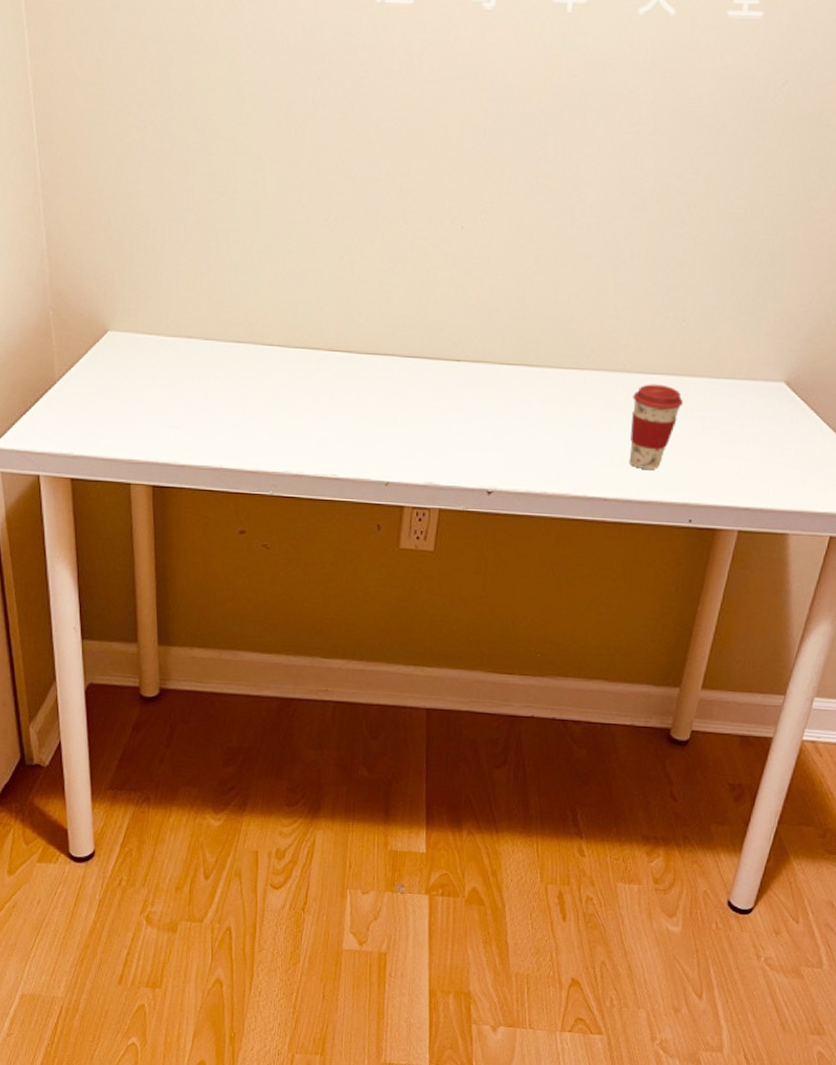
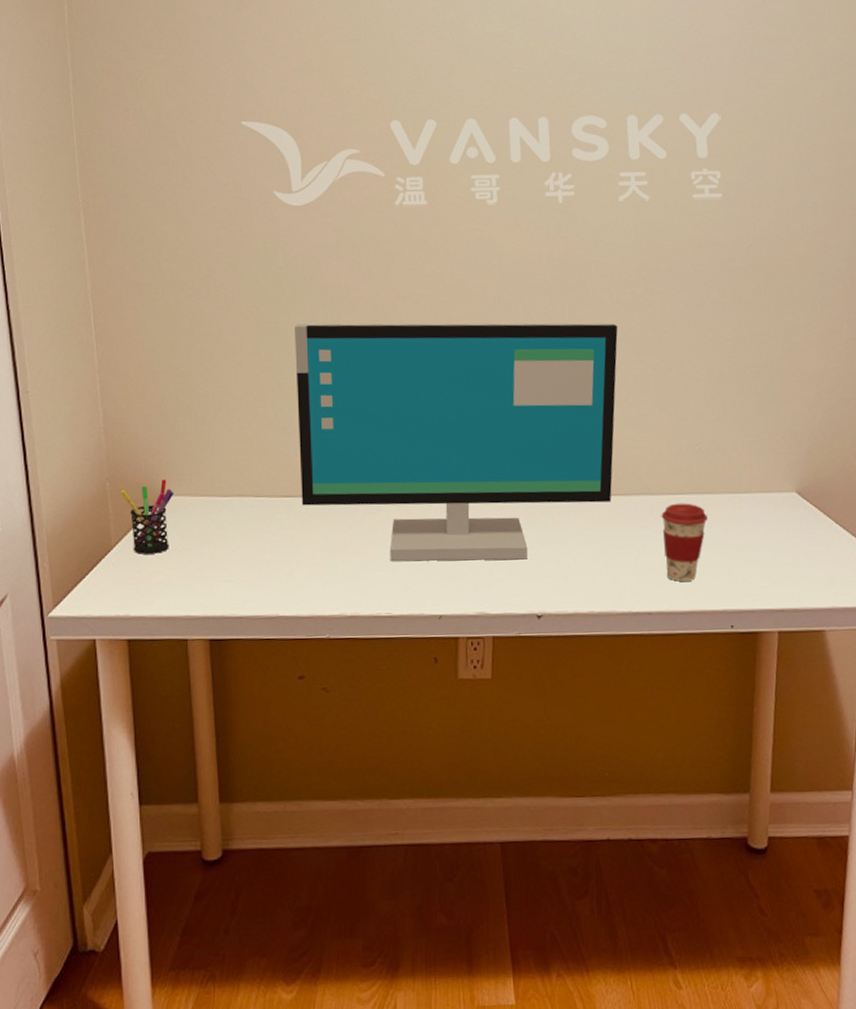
pen holder: none [64,313,120,392] -> present [120,479,174,554]
computer monitor: none [251,144,616,431] -> present [295,322,618,562]

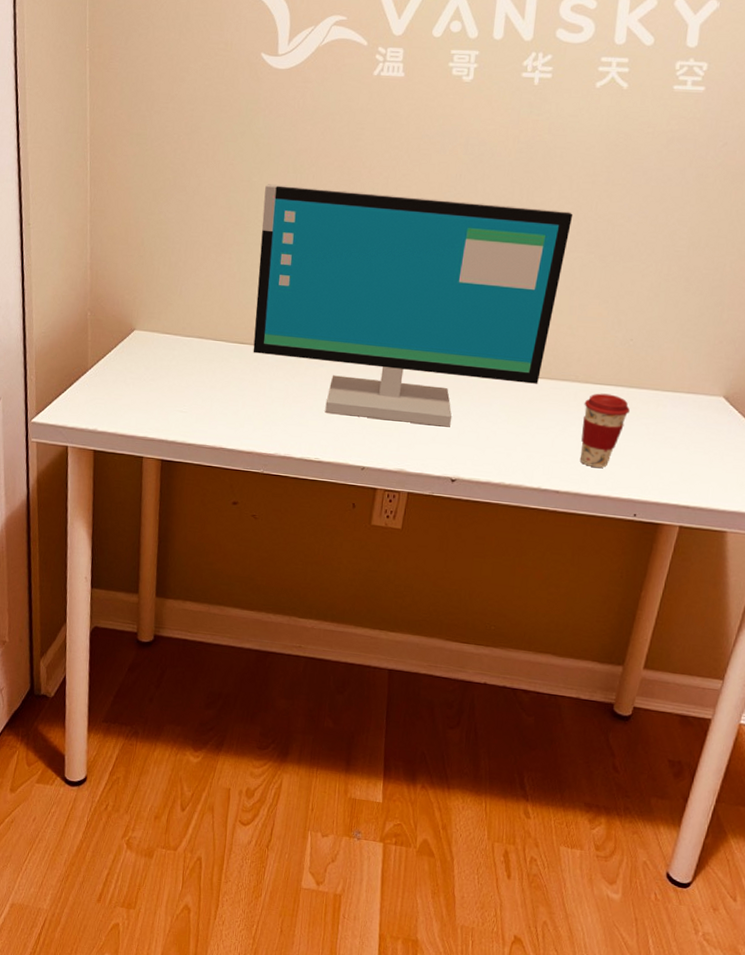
pen holder: present [120,479,174,554] -> none [99,315,144,380]

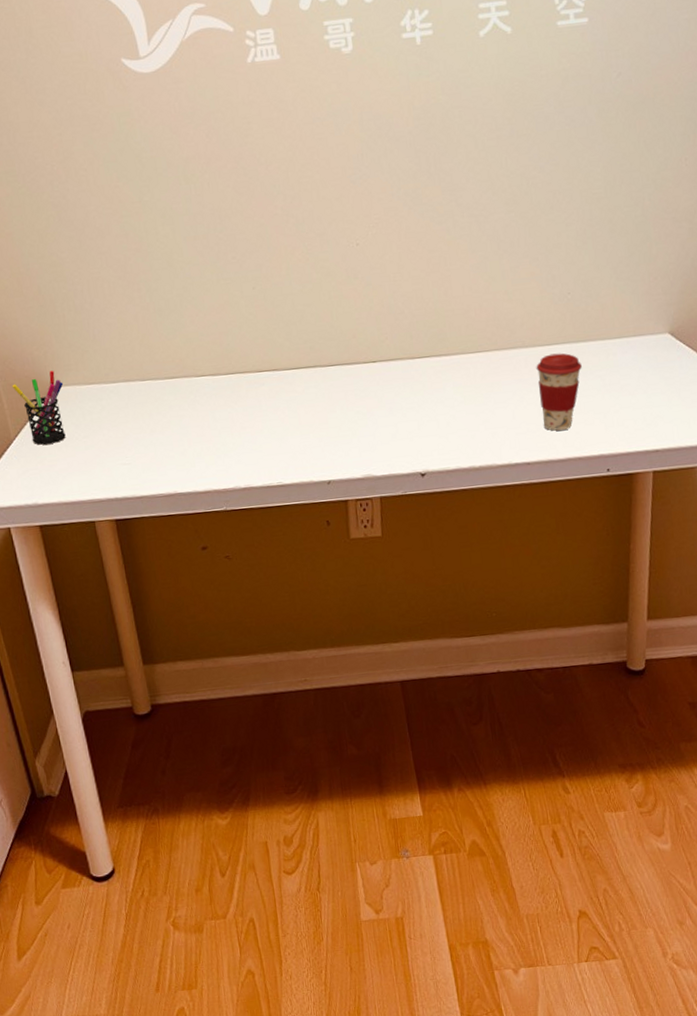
pen holder: none [99,315,144,380] -> present [12,371,66,445]
computer monitor: present [253,184,573,427] -> none [159,172,487,433]

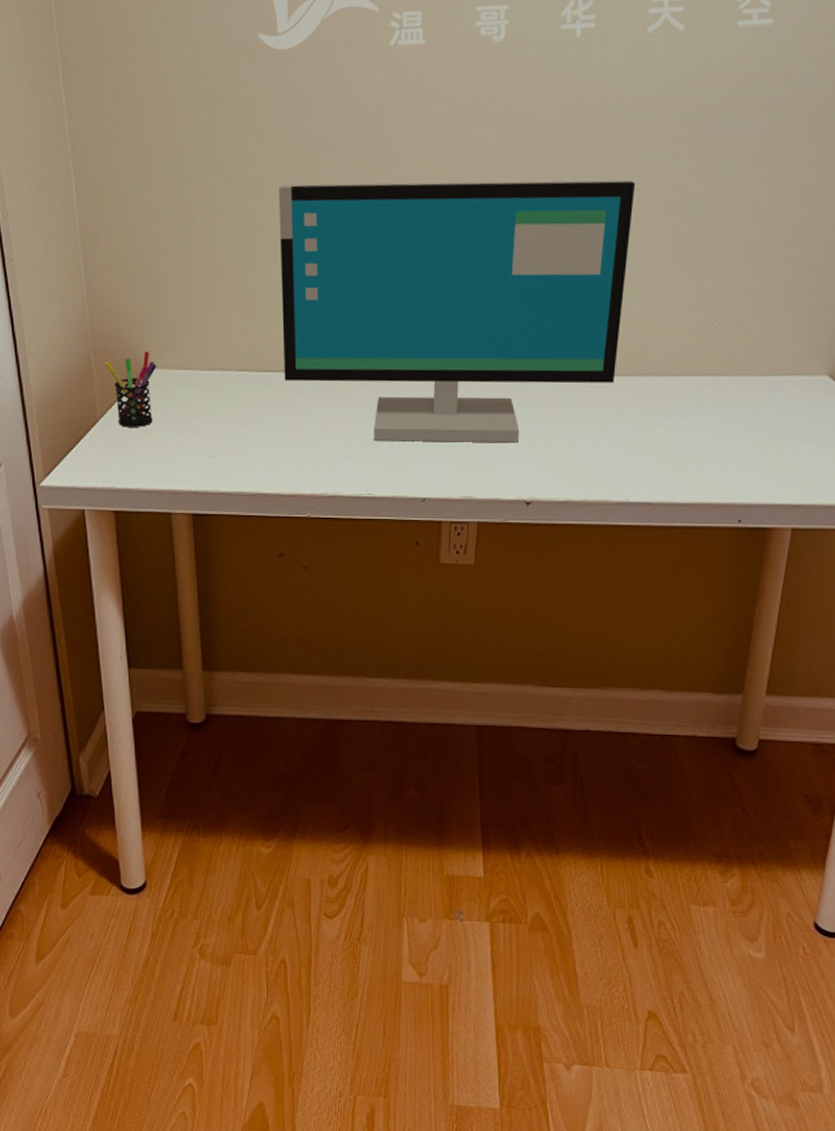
computer monitor: none [159,172,487,433] -> present [279,179,636,443]
coffee cup: present [536,353,582,431] -> none [669,385,722,471]

